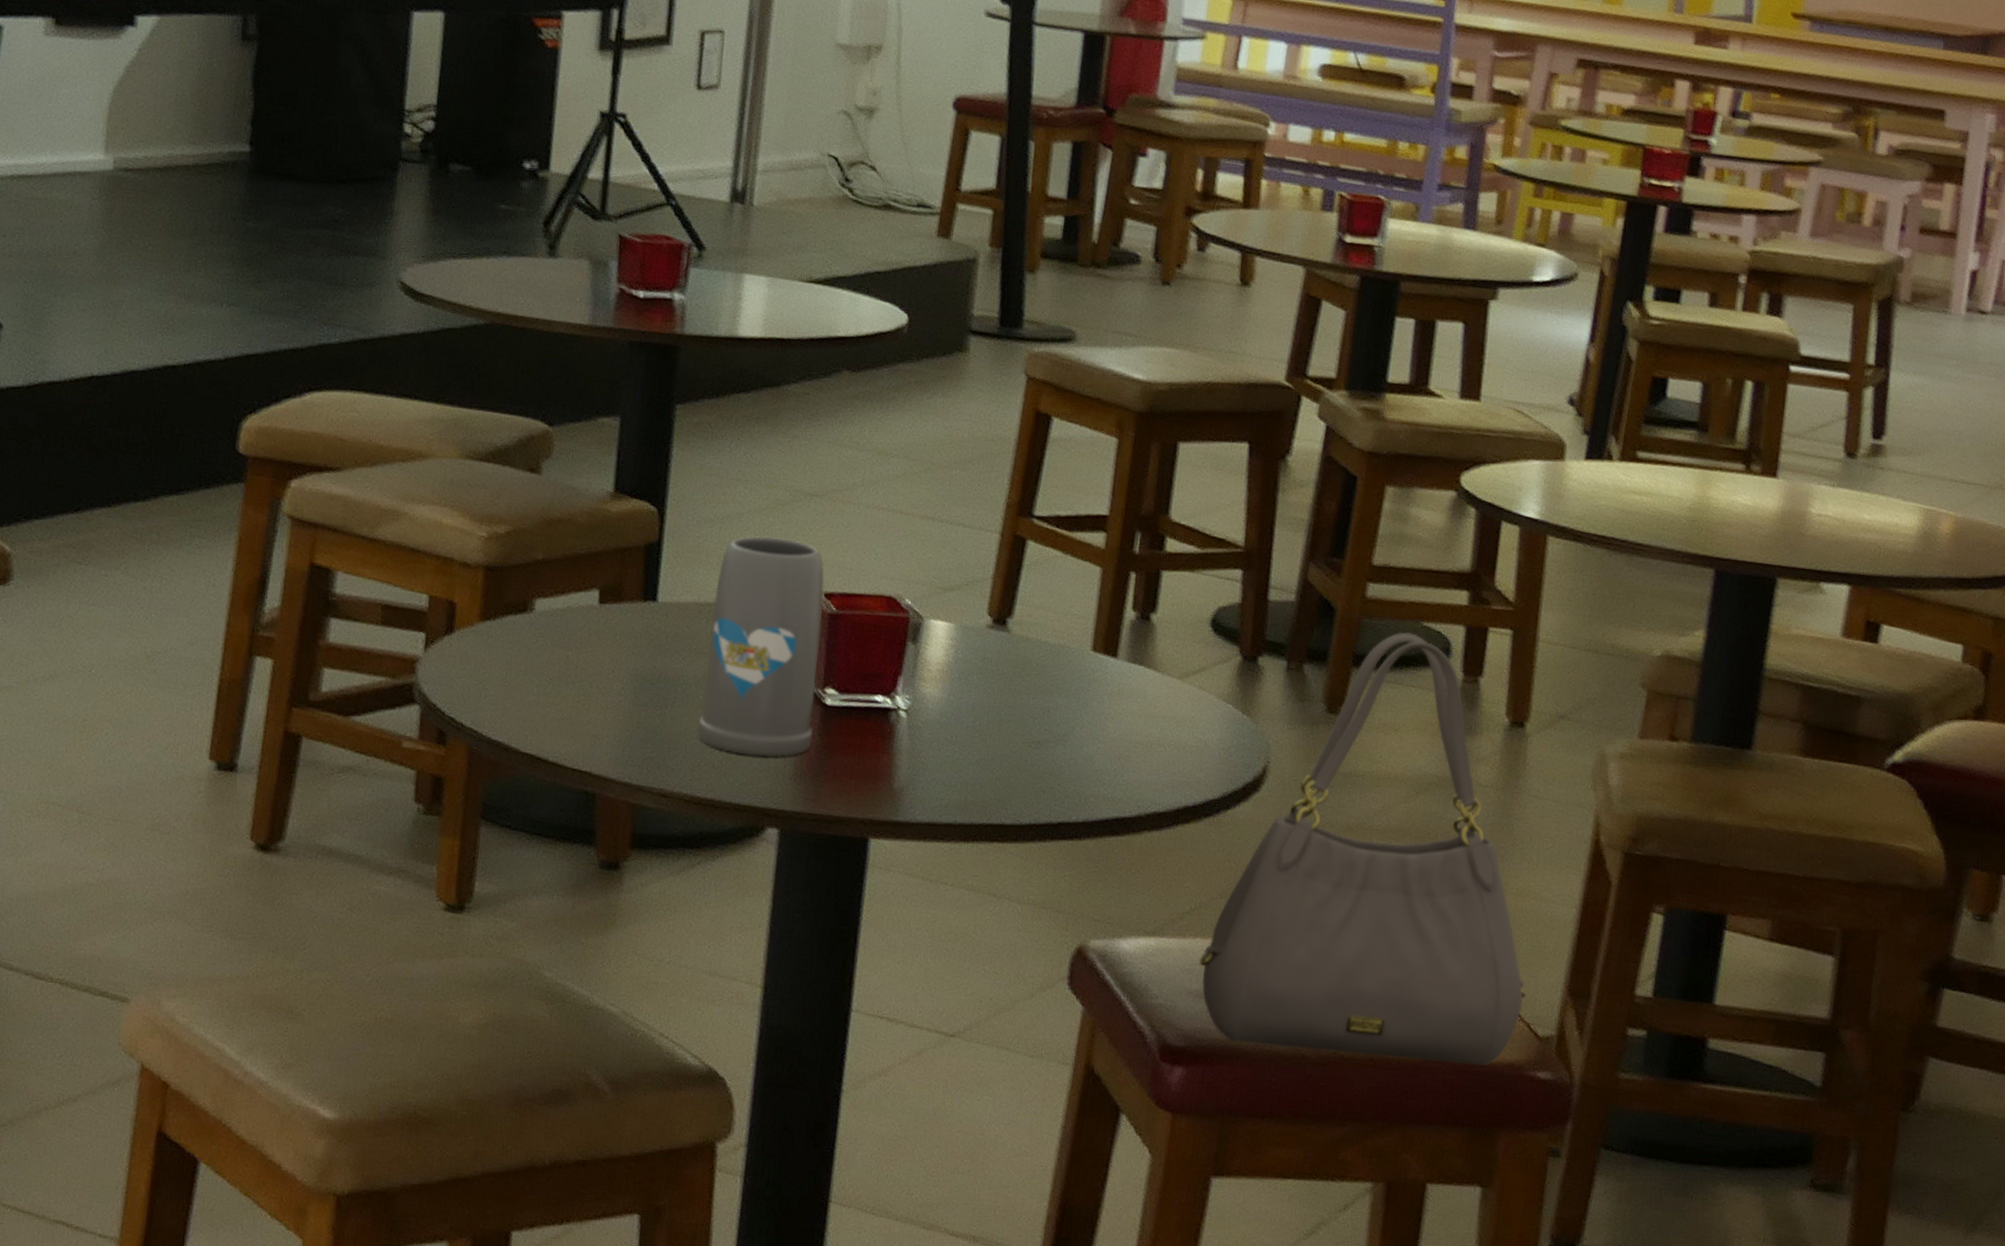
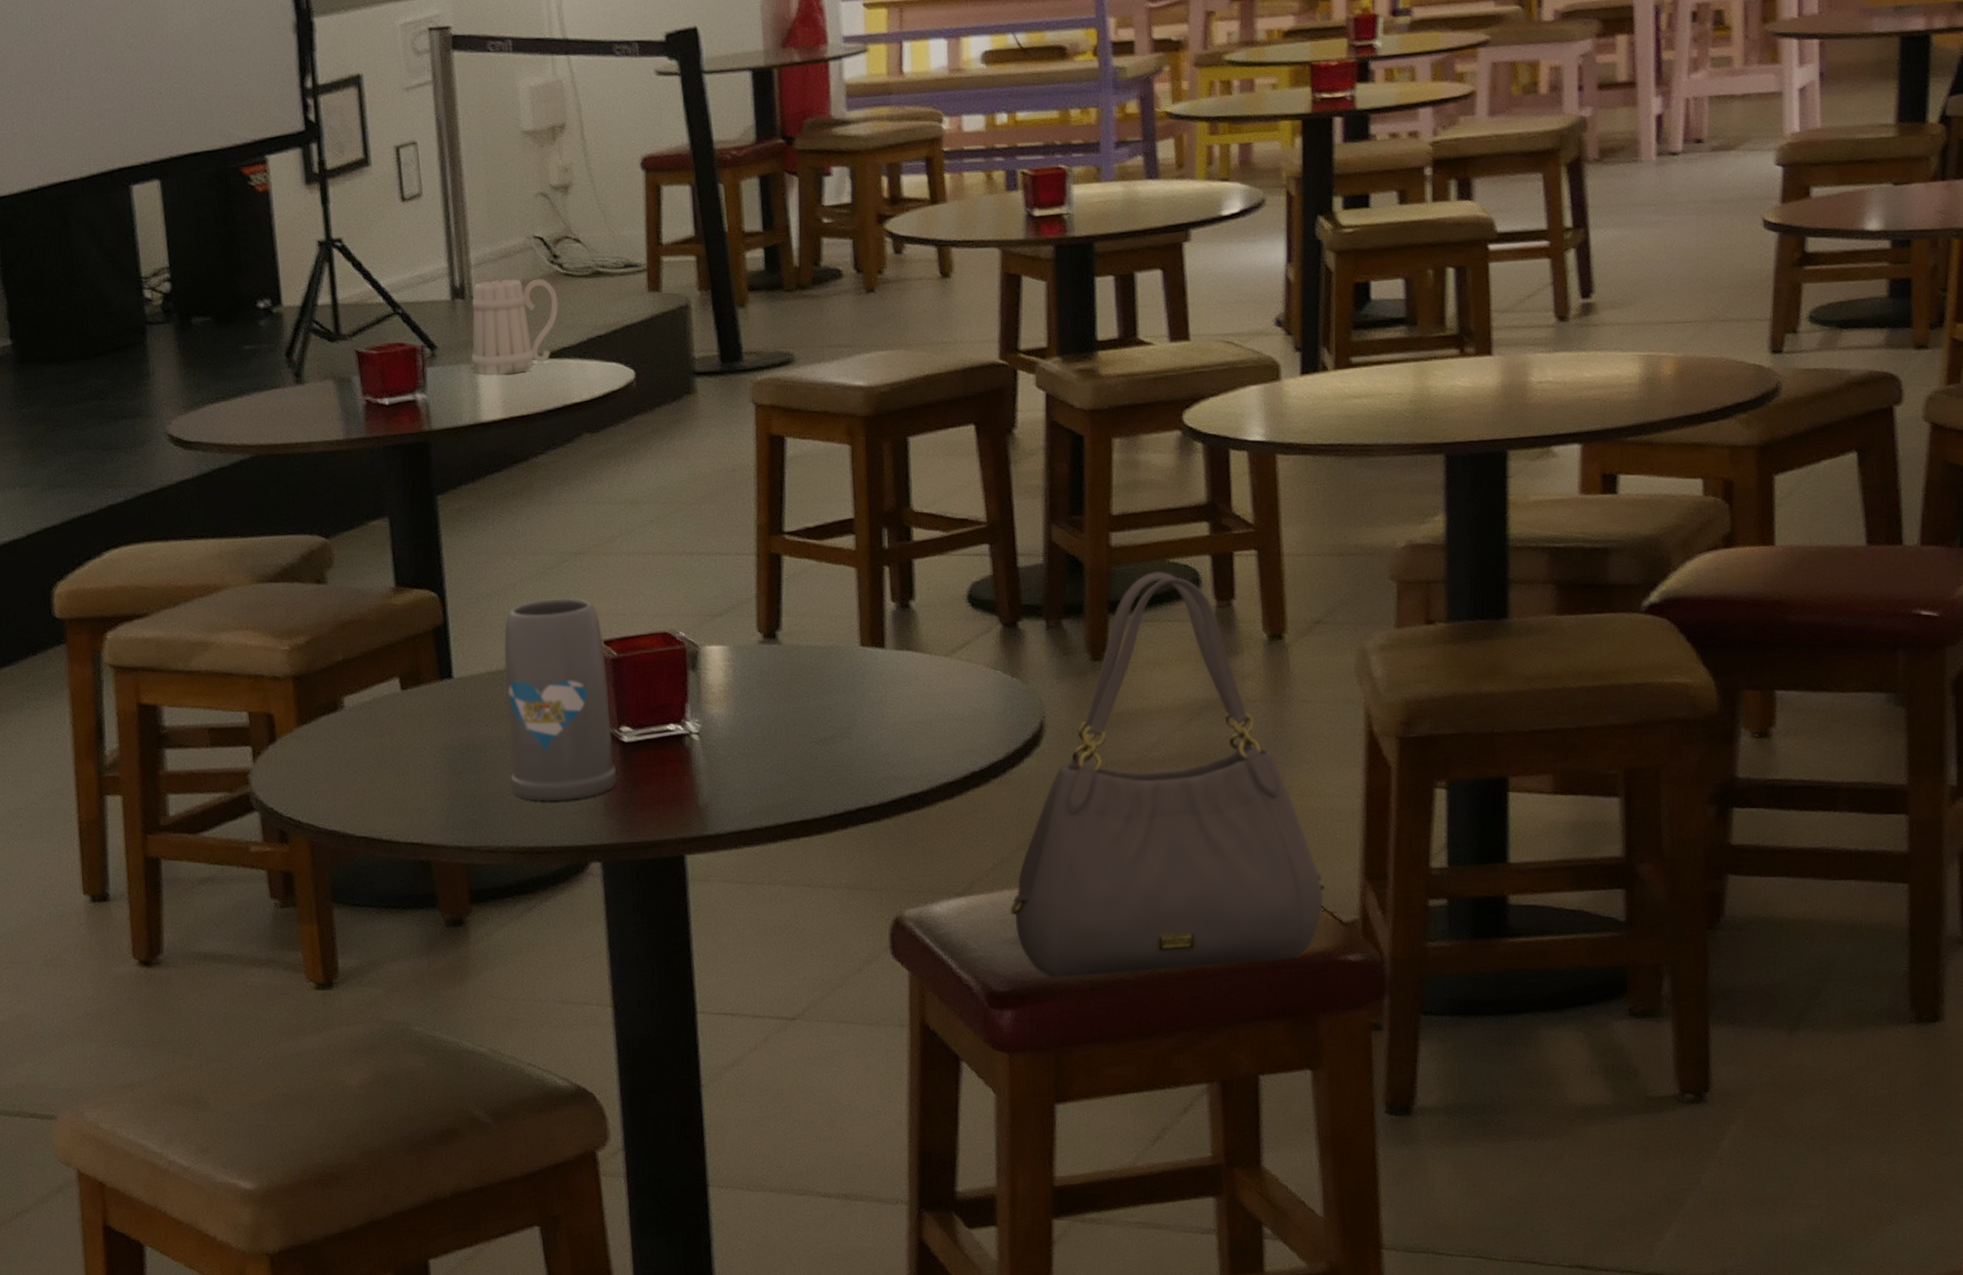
beer mug: none [738,189,843,293] -> present [471,278,559,375]

